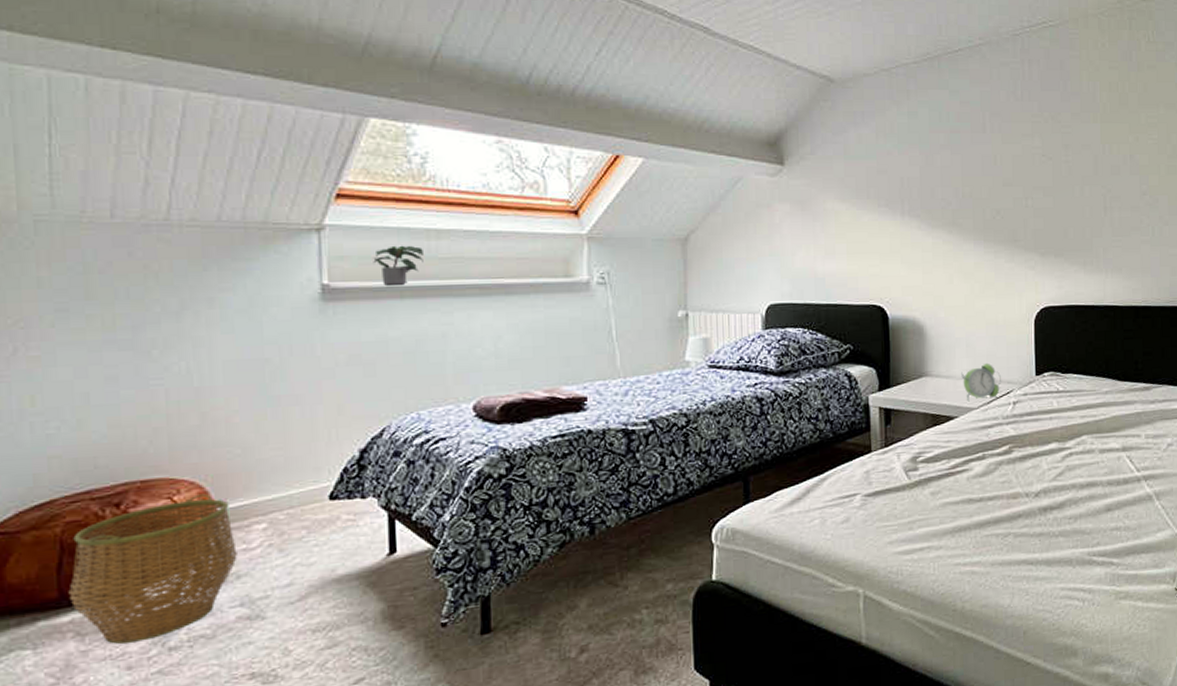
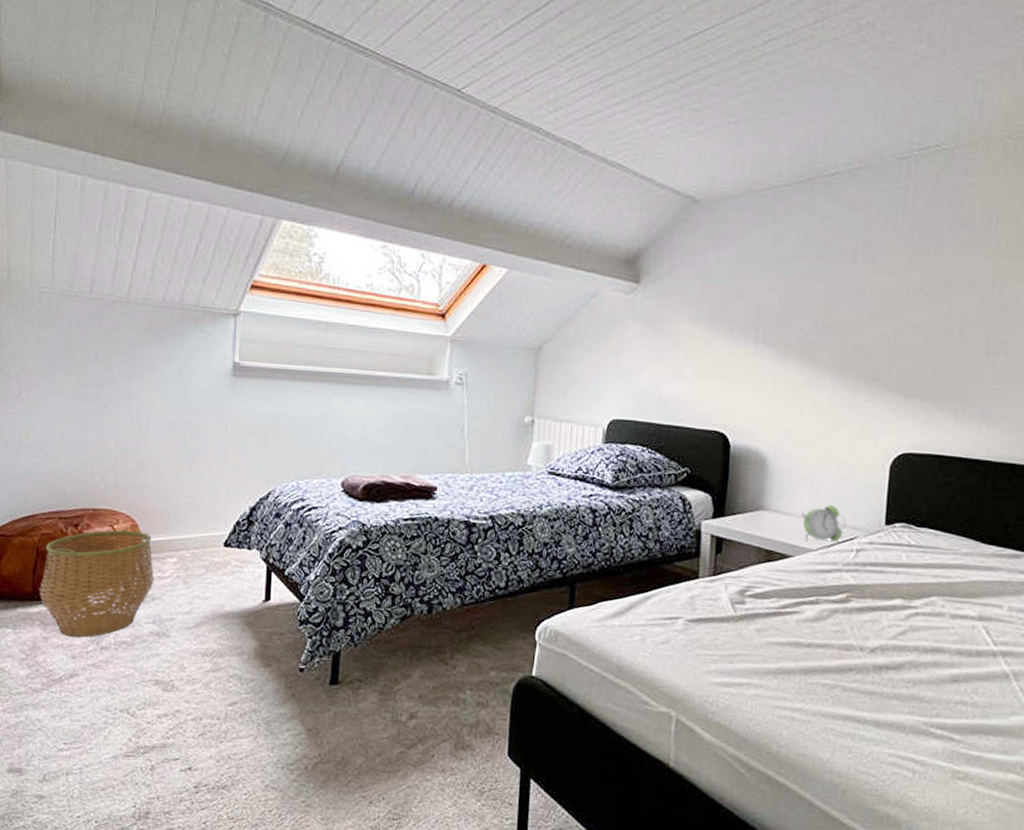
potted plant: present [373,245,423,287] -> none [274,334,314,370]

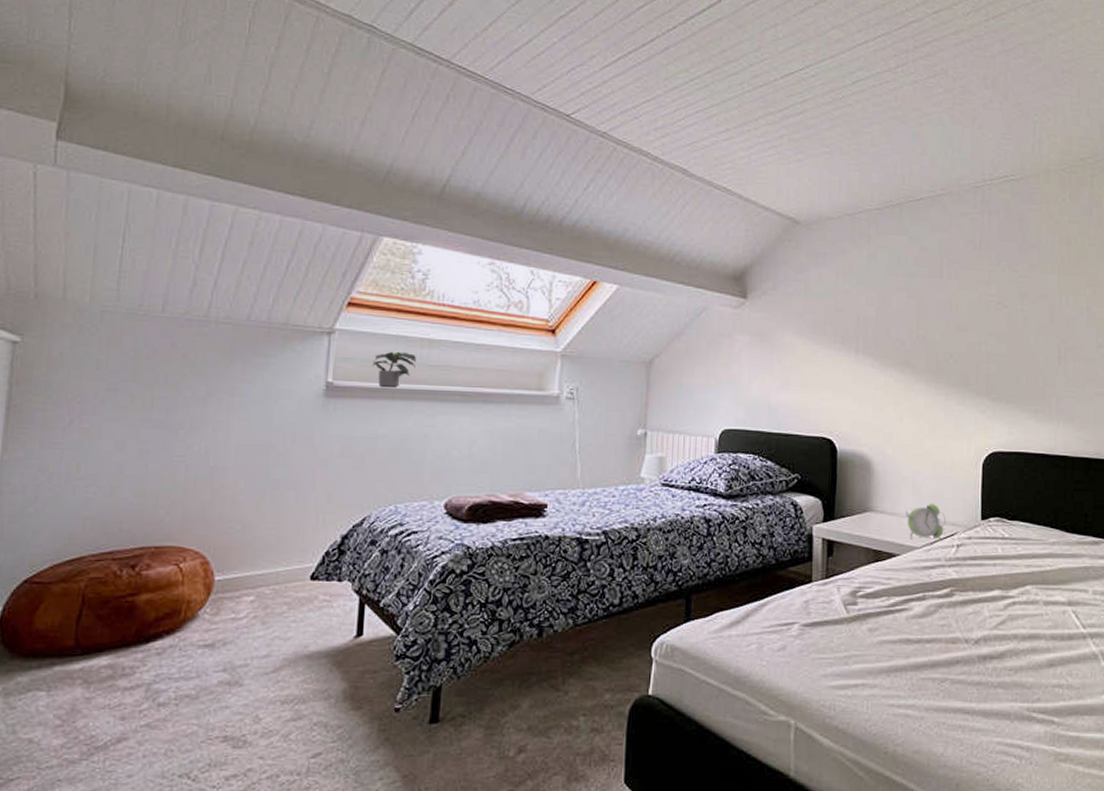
basket: present [39,526,154,638] -> none [82,563,227,695]
potted plant: none [274,334,314,370] -> present [372,351,416,389]

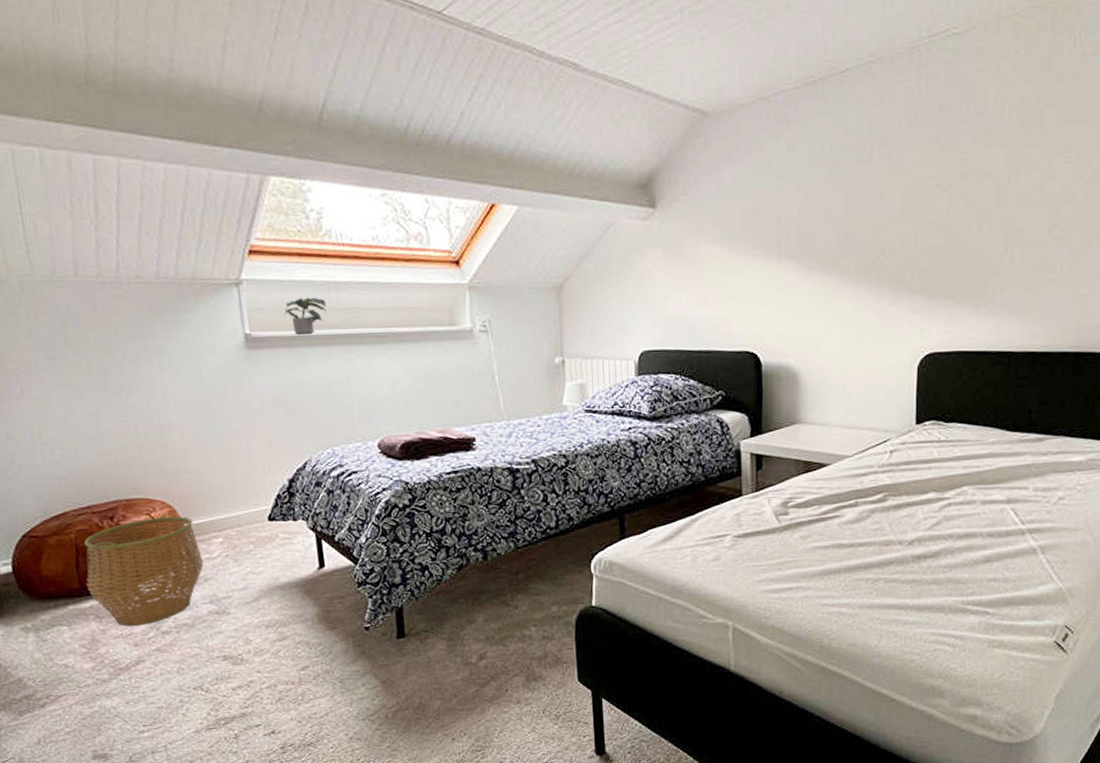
basket: none [82,563,227,695] -> present [83,512,204,626]
alarm clock: present [906,503,946,539] -> none [836,410,878,448]

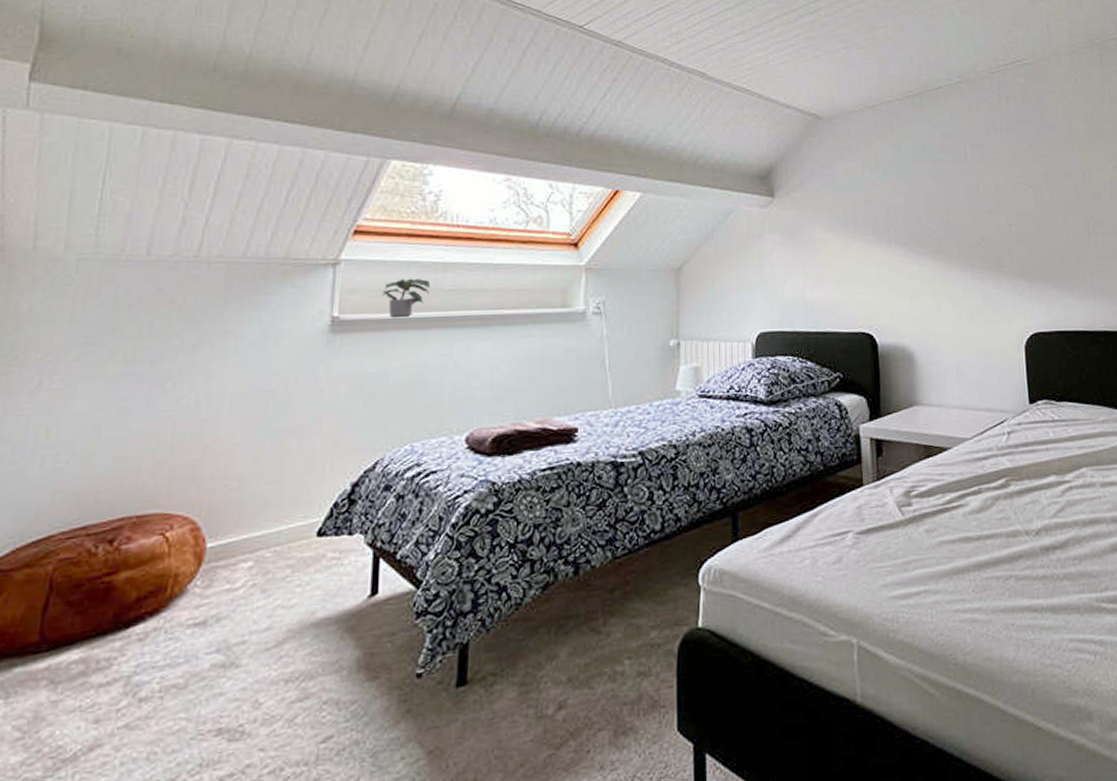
basket: present [83,512,204,626] -> none [49,529,221,694]

